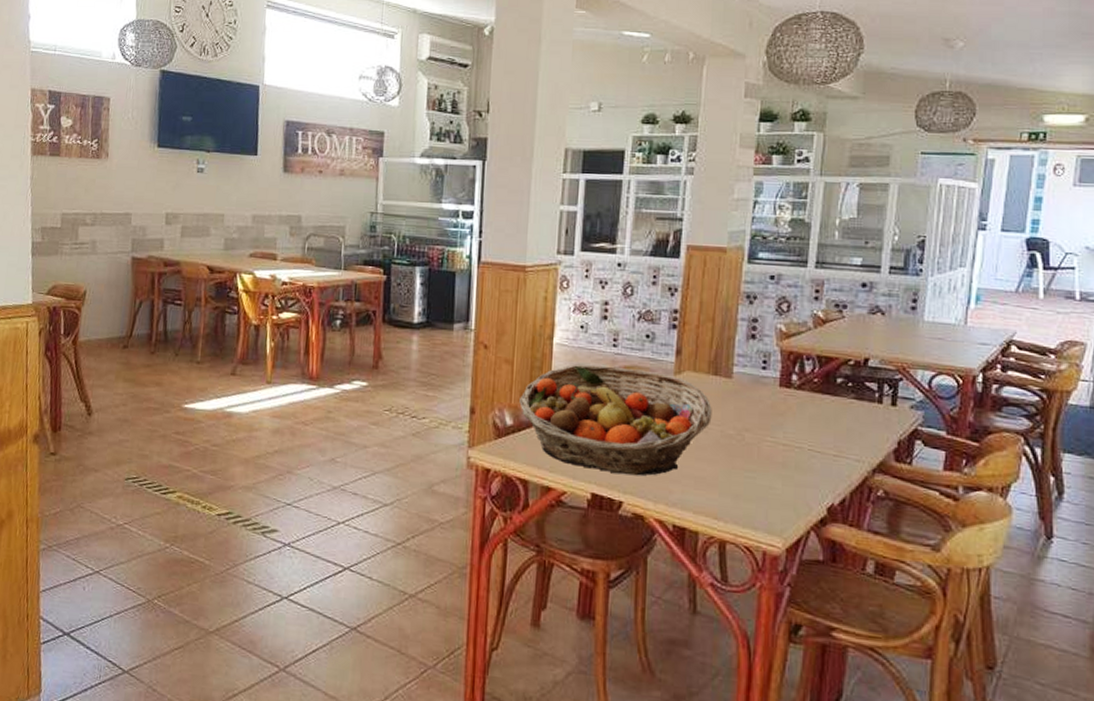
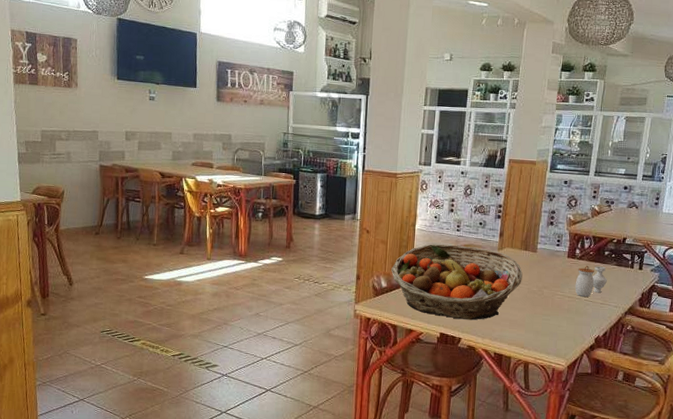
jar: none [792,398,842,446] -> present [575,265,607,297]

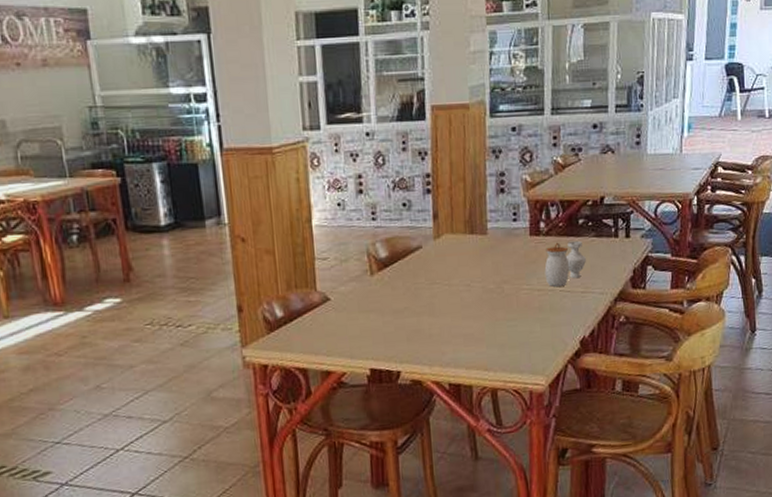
fruit basket: present [391,244,523,320] -> none [286,239,473,346]

